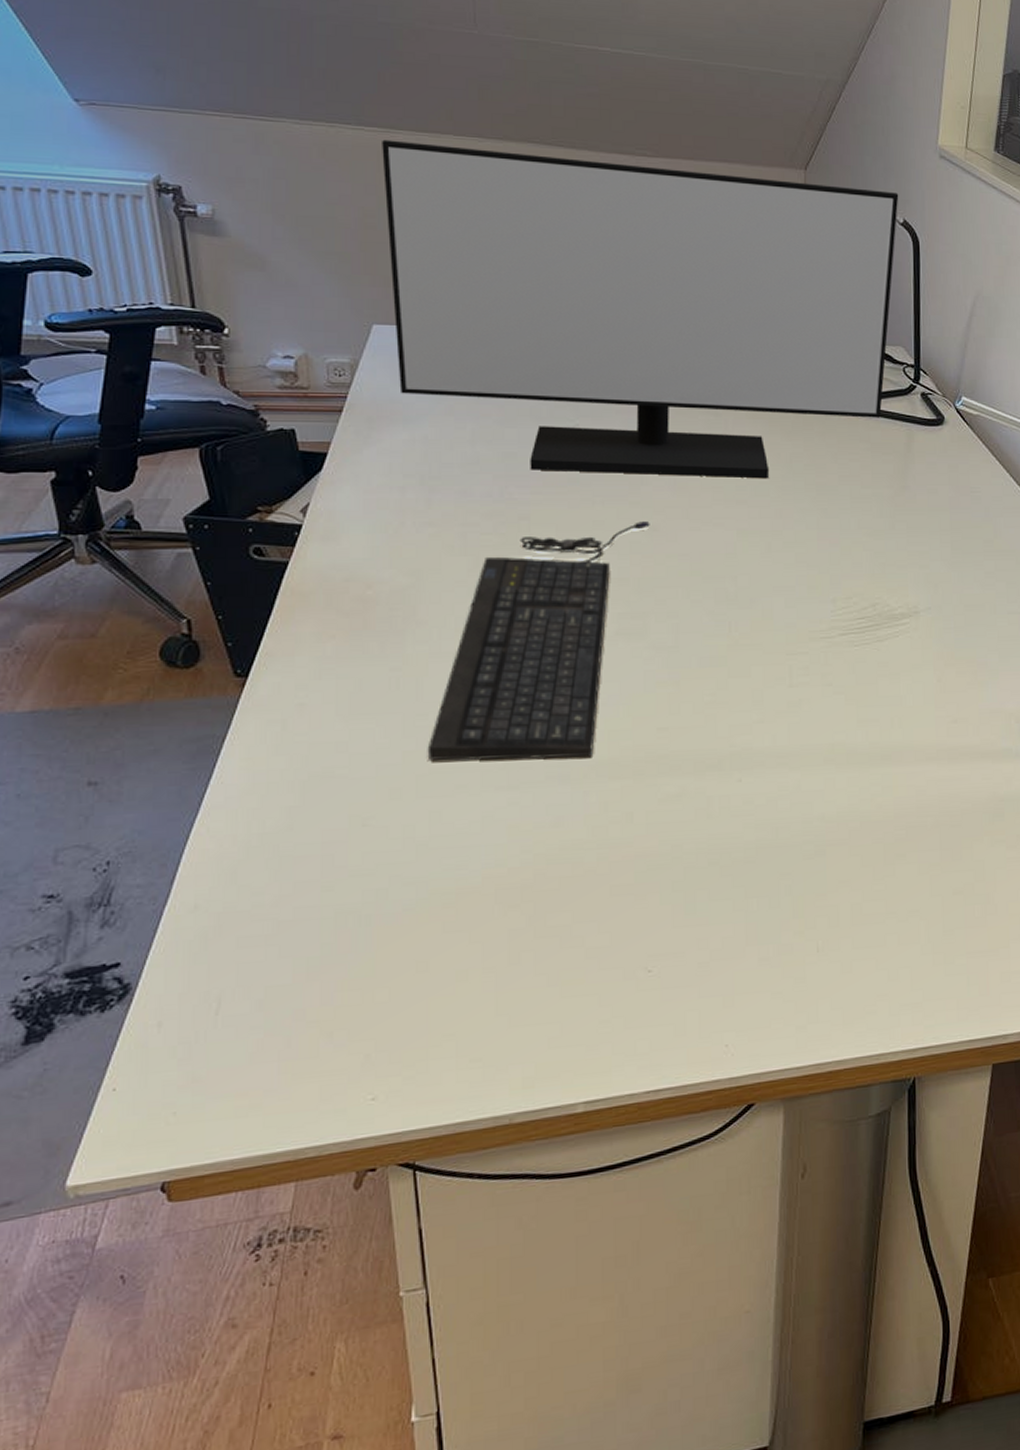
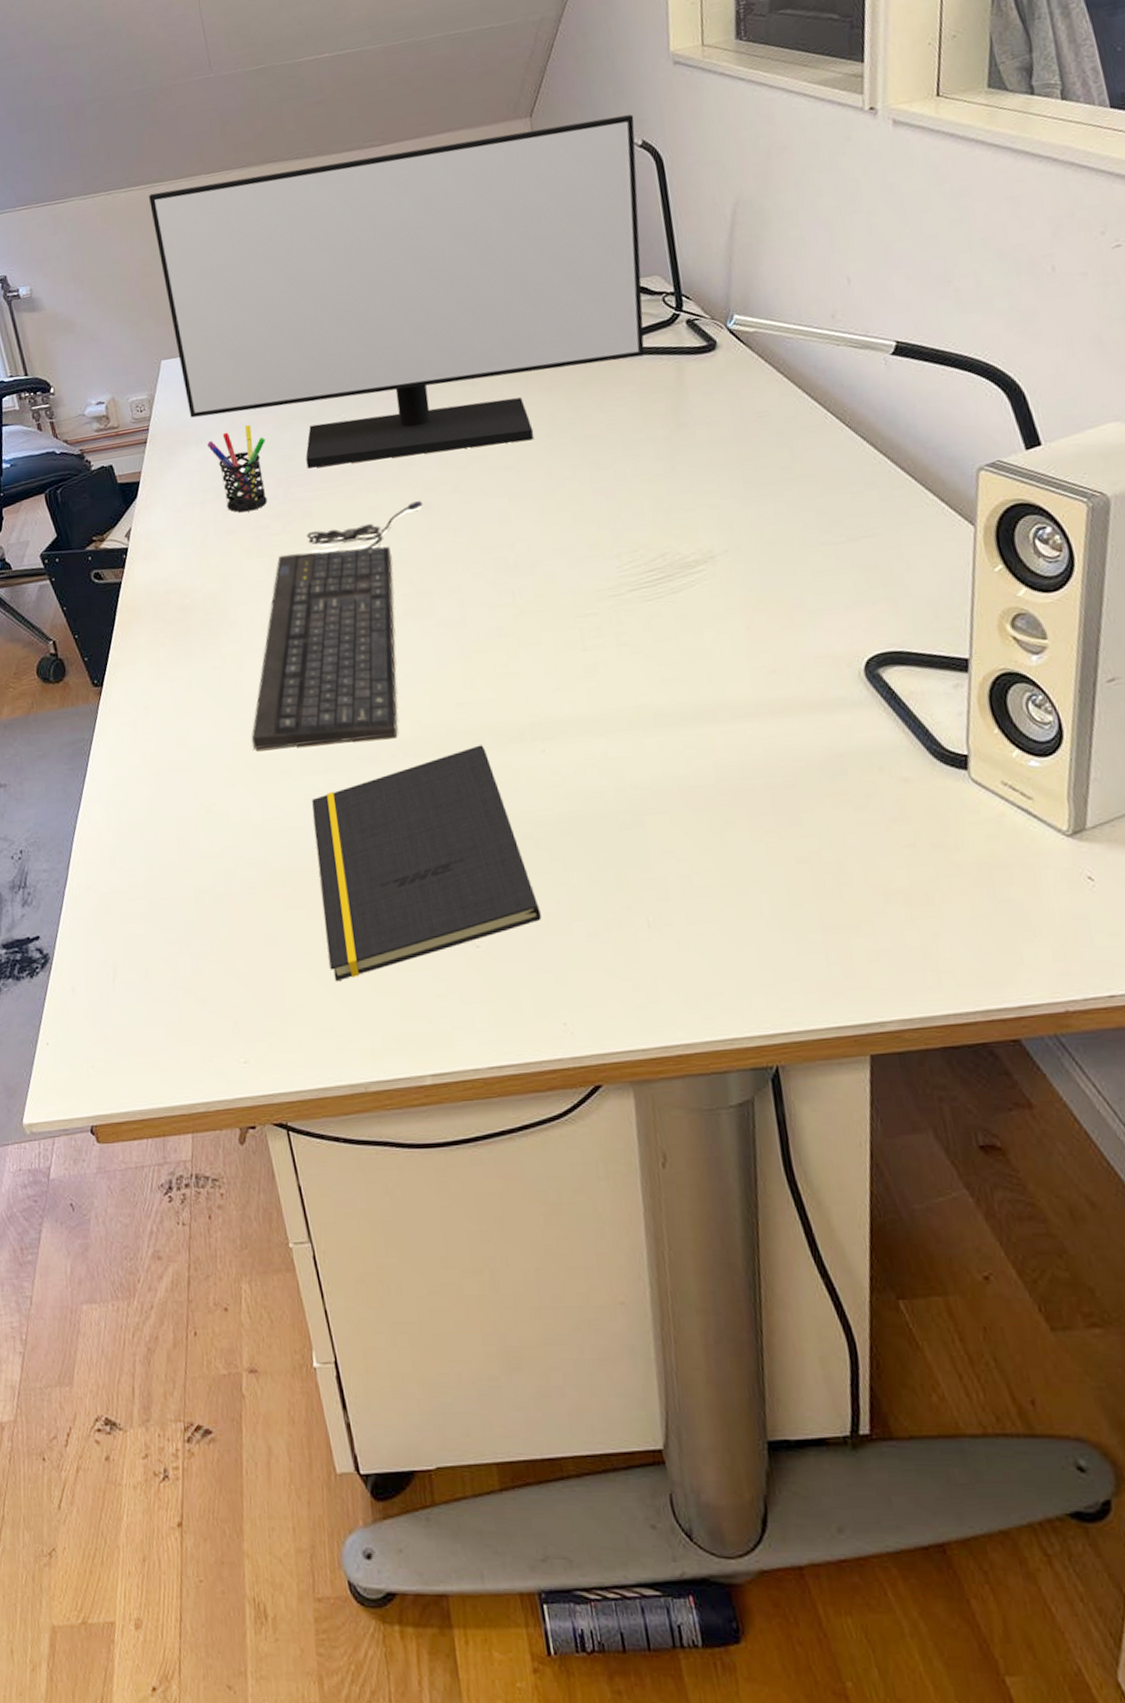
pen holder: none [417,413,486,505] -> present [207,425,267,513]
notepad: none [487,771,717,1009] -> present [312,745,541,982]

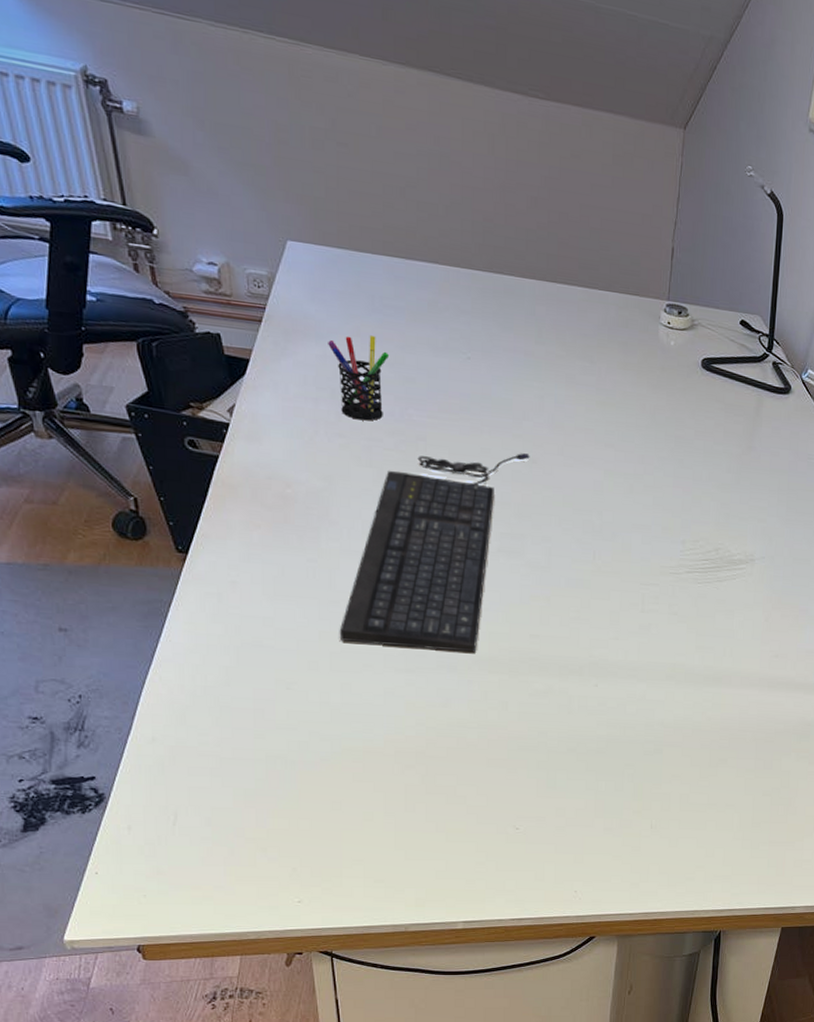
monitor: present [149,114,645,469] -> none [292,52,769,427]
notepad: present [312,745,541,982] -> none [388,672,572,845]

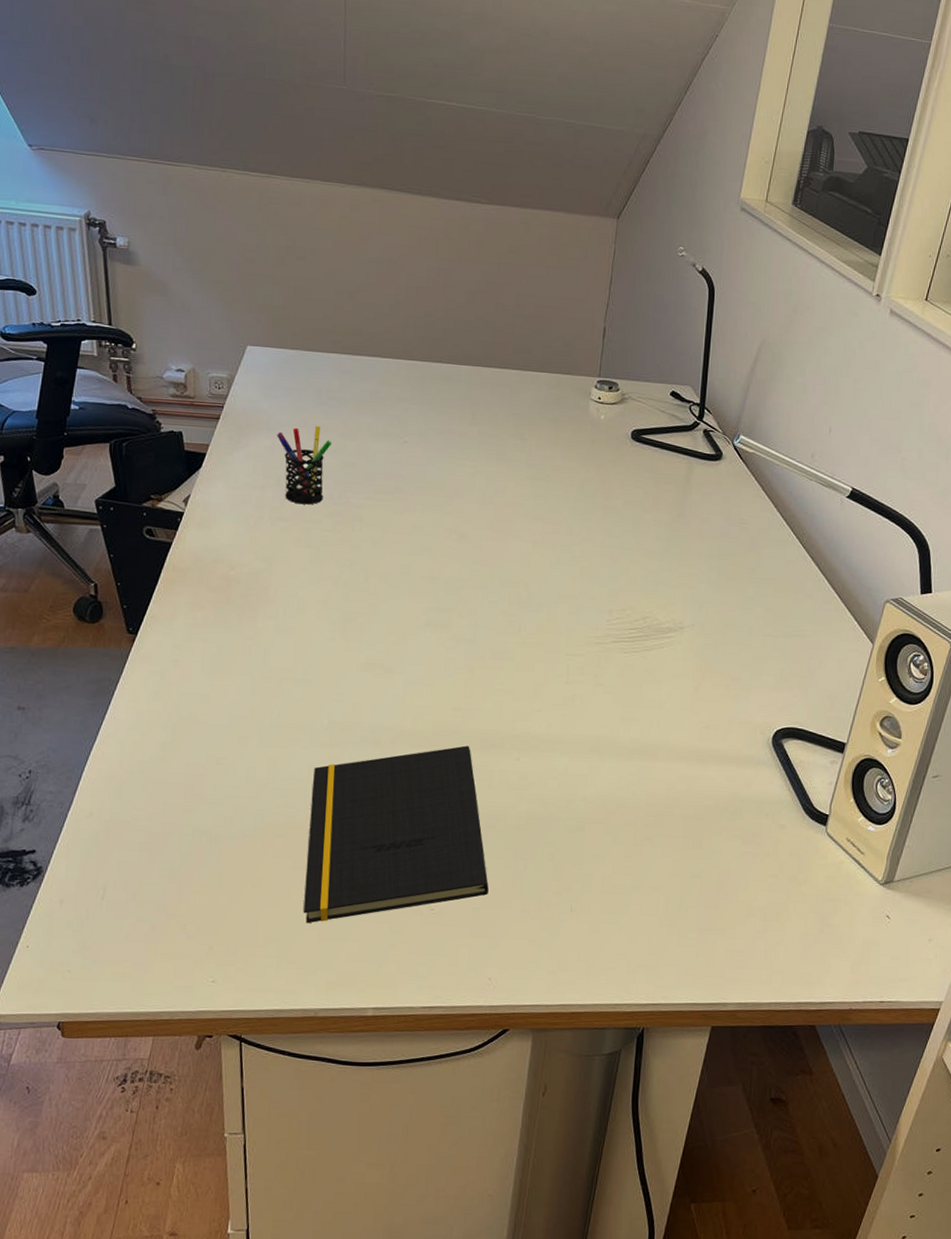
keyboard: present [339,453,530,653] -> none [269,529,460,727]
notepad: none [388,672,572,845] -> present [303,745,489,924]

